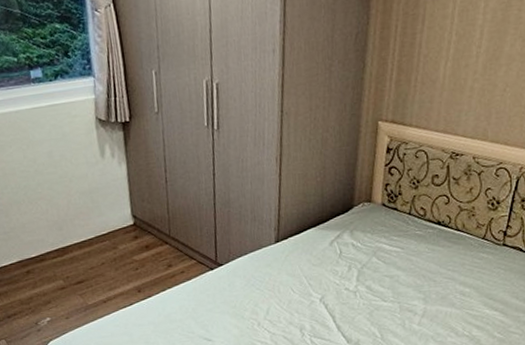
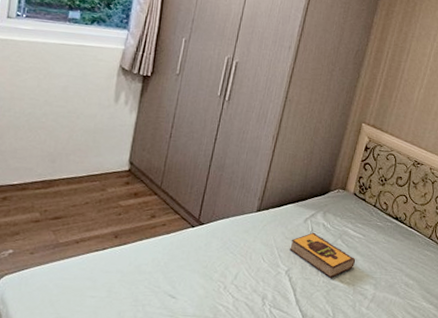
hardback book: none [319,254,397,299] -> present [290,232,356,278]

